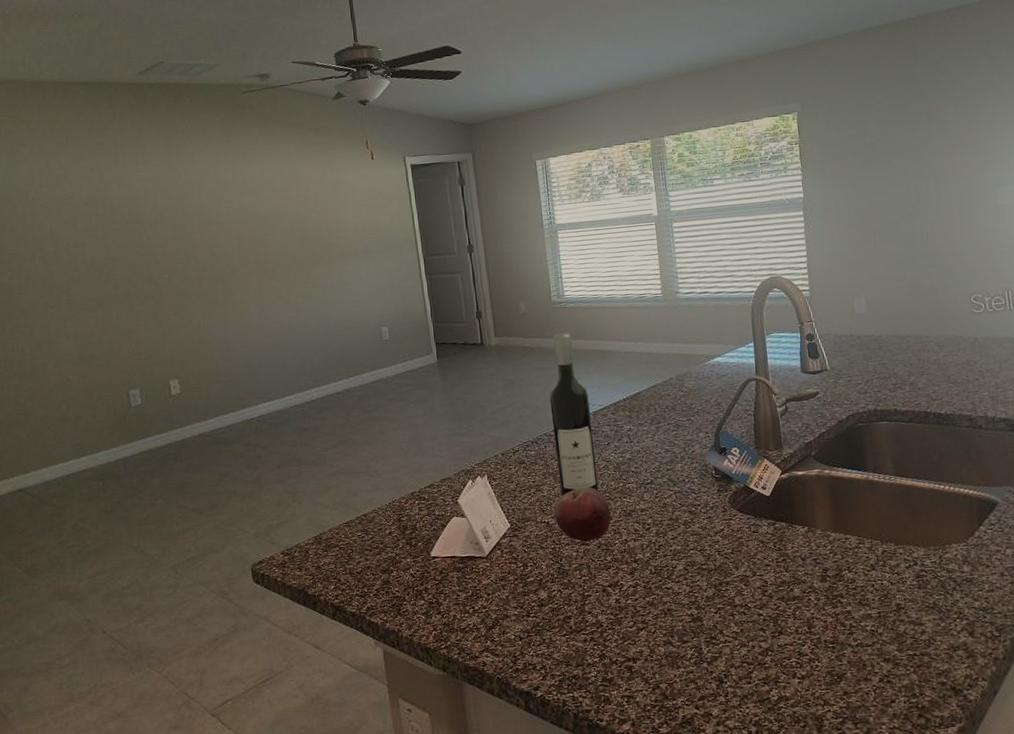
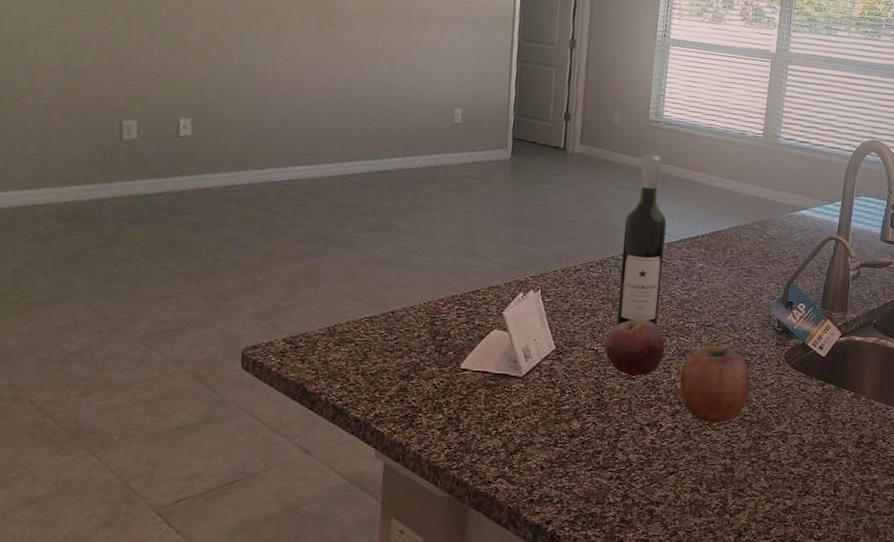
fruit: none [630,500,702,576] -> present [679,345,751,423]

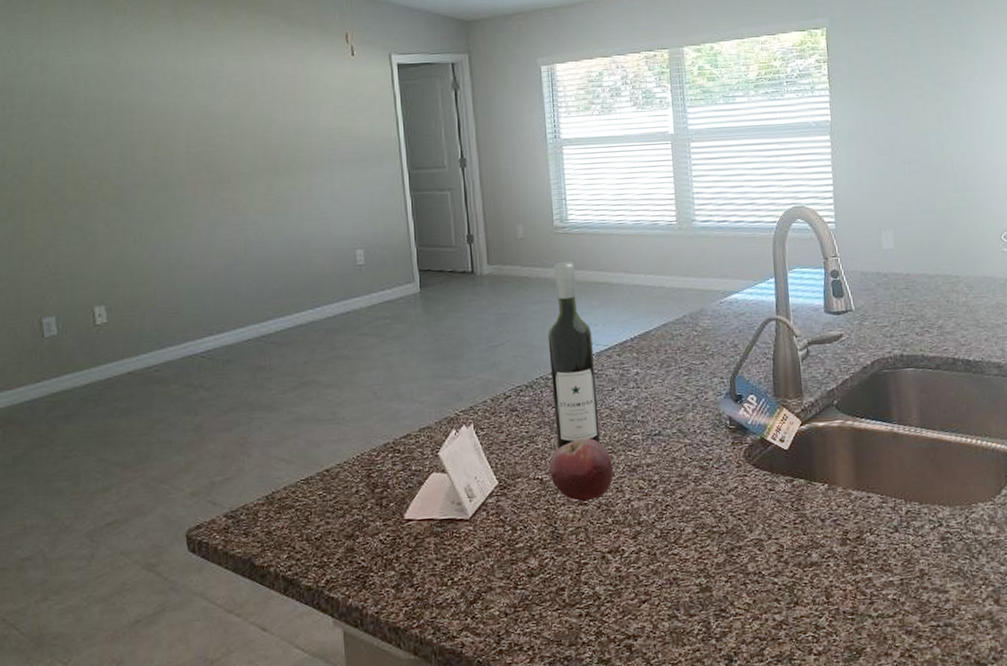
fruit: present [679,345,751,423] -> none [634,454,713,540]

